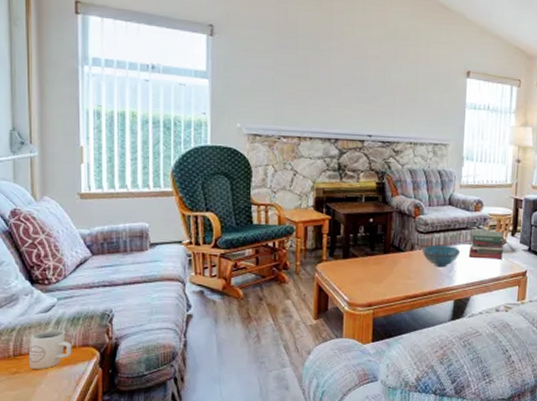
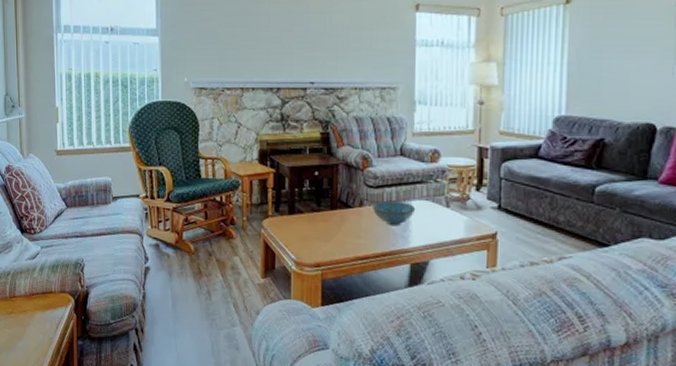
mug: present [28,329,72,369] -> none [20,275,53,311]
books: present [469,231,504,260] -> none [426,185,467,219]

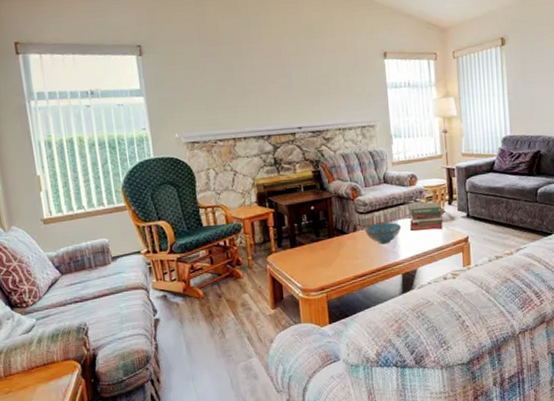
books: none [426,185,467,219] -> present [410,202,443,231]

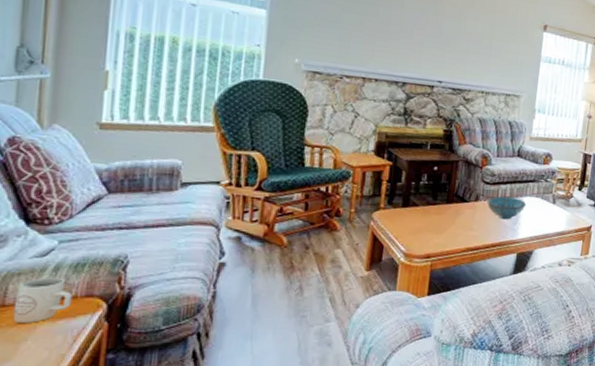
mug: none [17,347,56,387] -> present [12,277,73,323]
books: present [410,202,443,231] -> none [535,183,571,214]

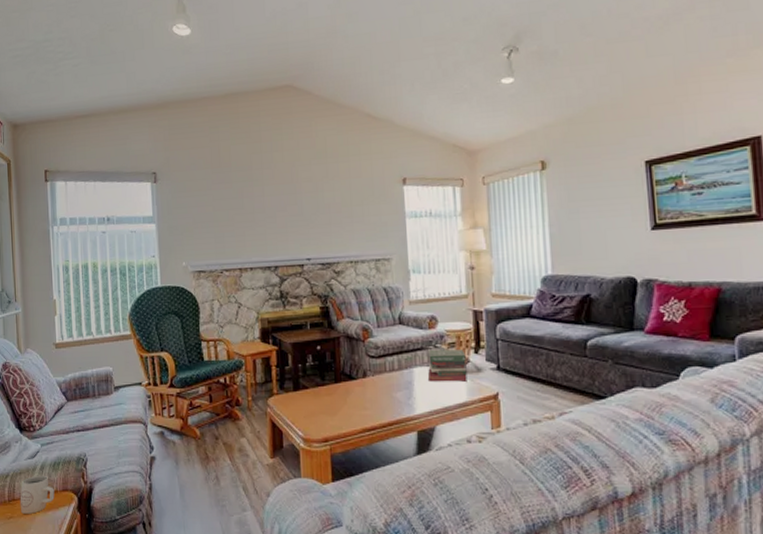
decorative bowl: present [486,196,527,220] -> none [375,369,418,395]
books: none [535,183,571,214] -> present [428,350,467,382]

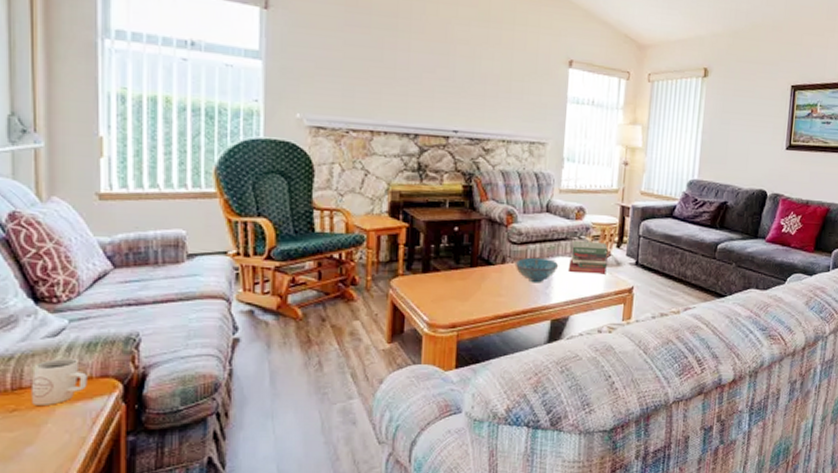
decorative bowl: none [375,369,418,395] -> present [514,257,559,283]

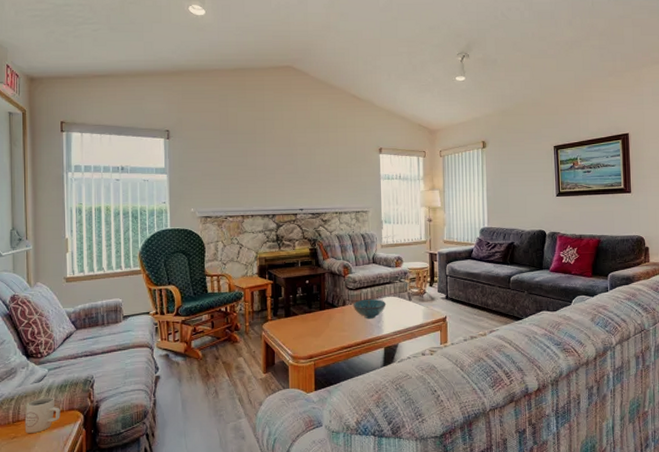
books: present [569,241,608,274] -> none [394,283,424,309]

